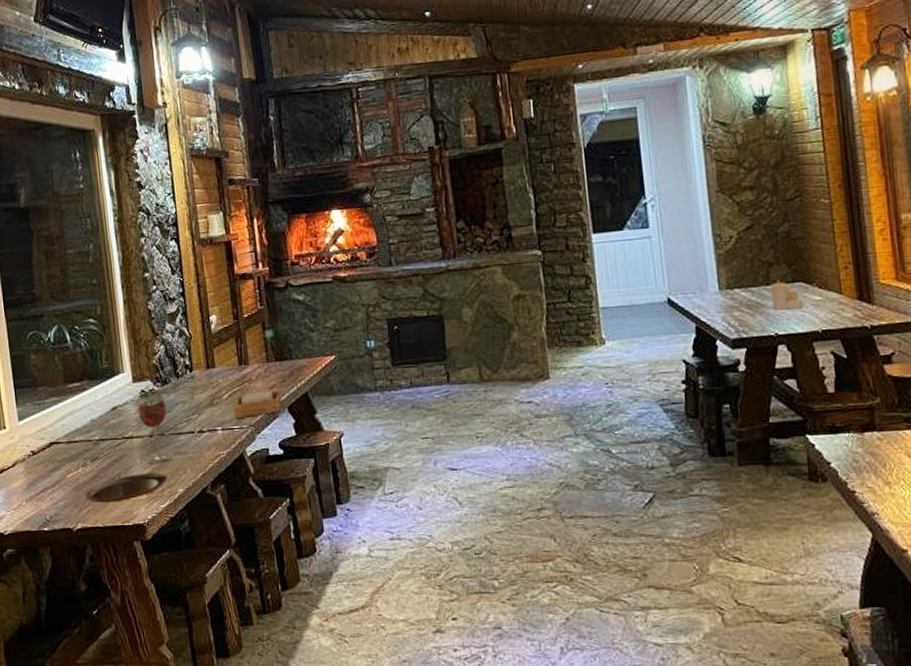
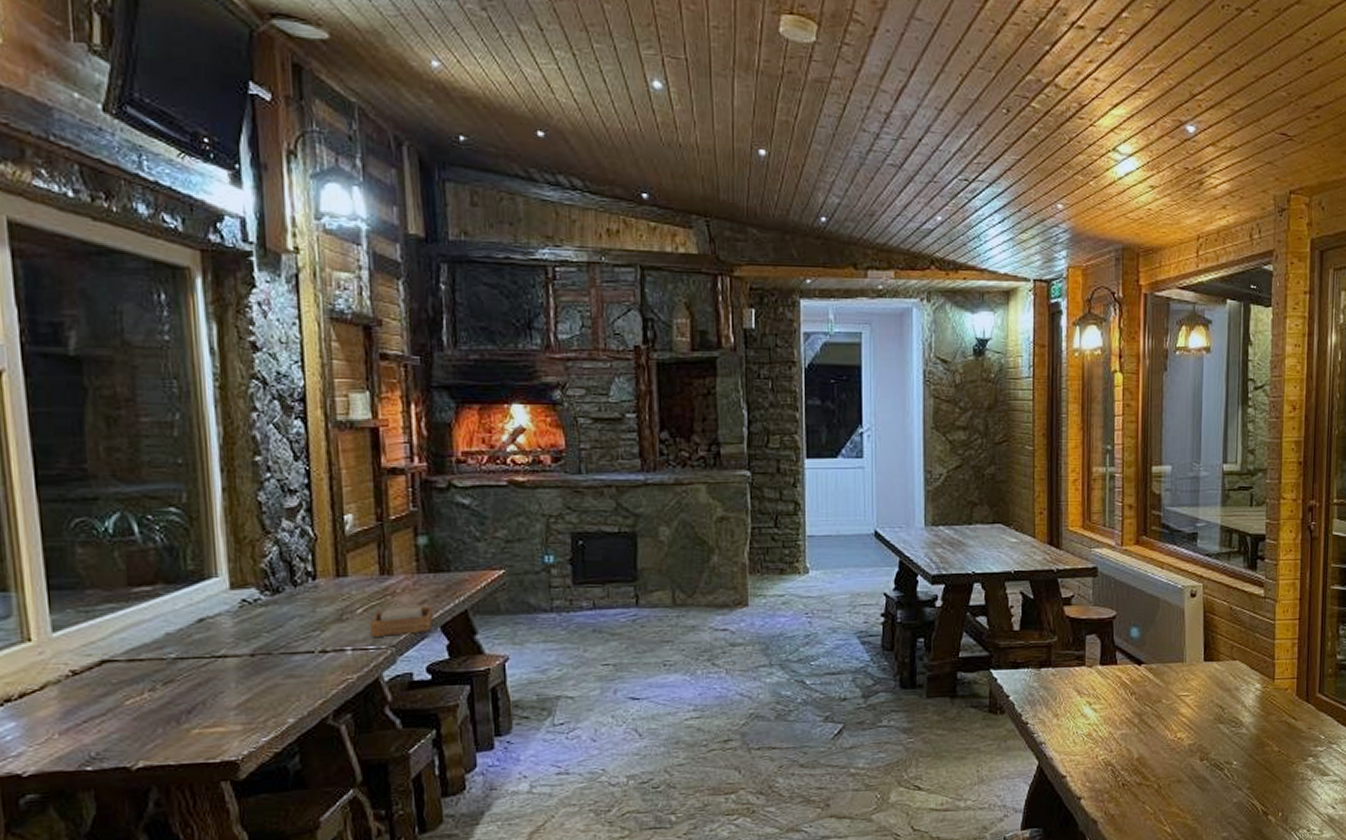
plate: present [86,473,168,503] -> none [153,699,273,736]
wineglass: present [137,390,172,464] -> none [235,600,281,688]
candle: present [770,279,804,311] -> none [972,519,1001,551]

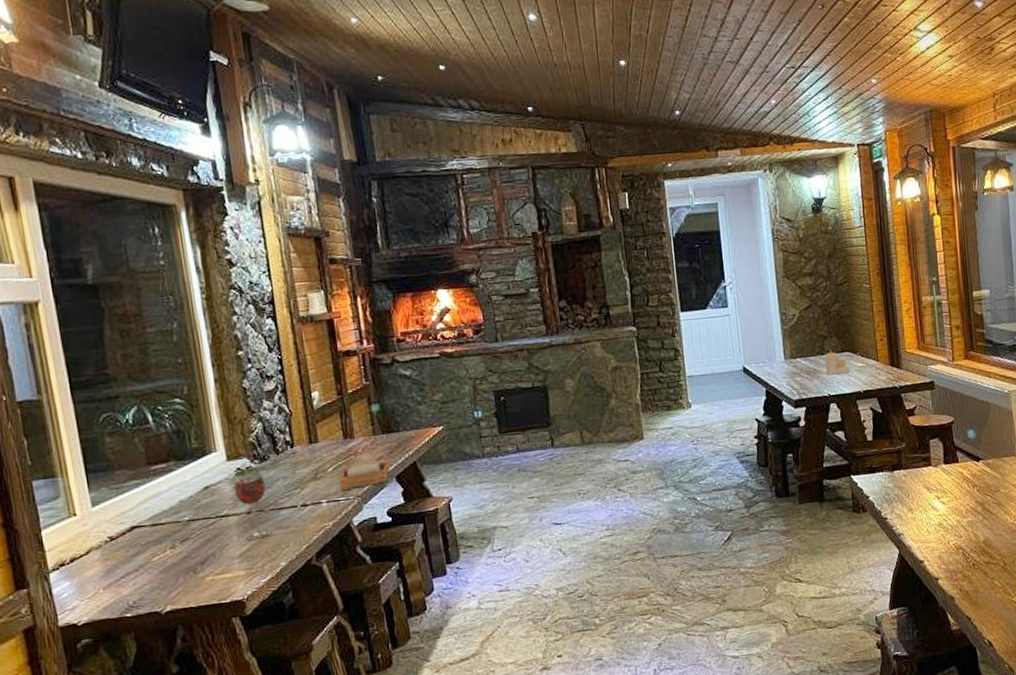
wineglass: none [235,600,281,688] -> present [233,467,273,540]
candle: none [972,519,1001,551] -> present [824,350,850,375]

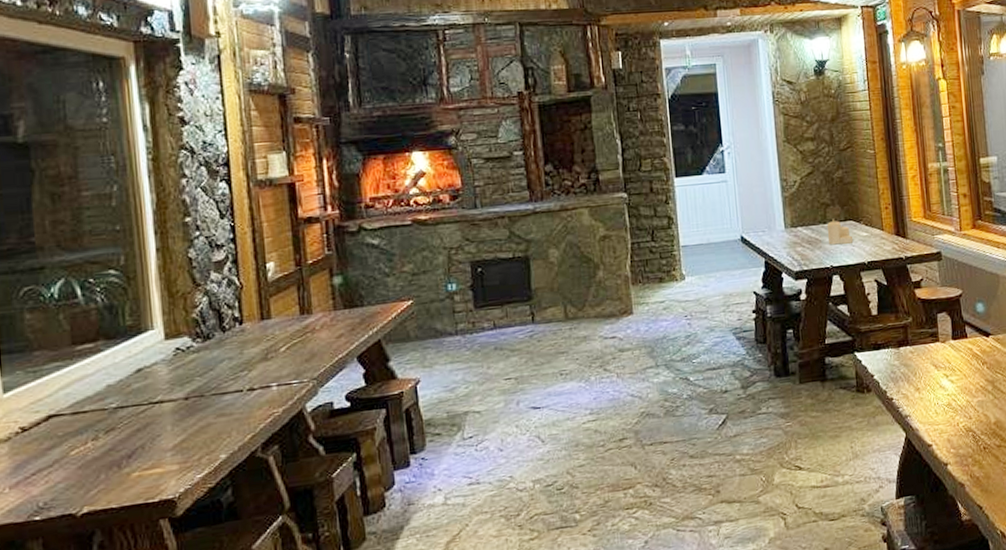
wineglass: present [233,467,273,540] -> none [170,347,213,430]
napkin holder: present [339,461,389,490] -> none [293,339,350,372]

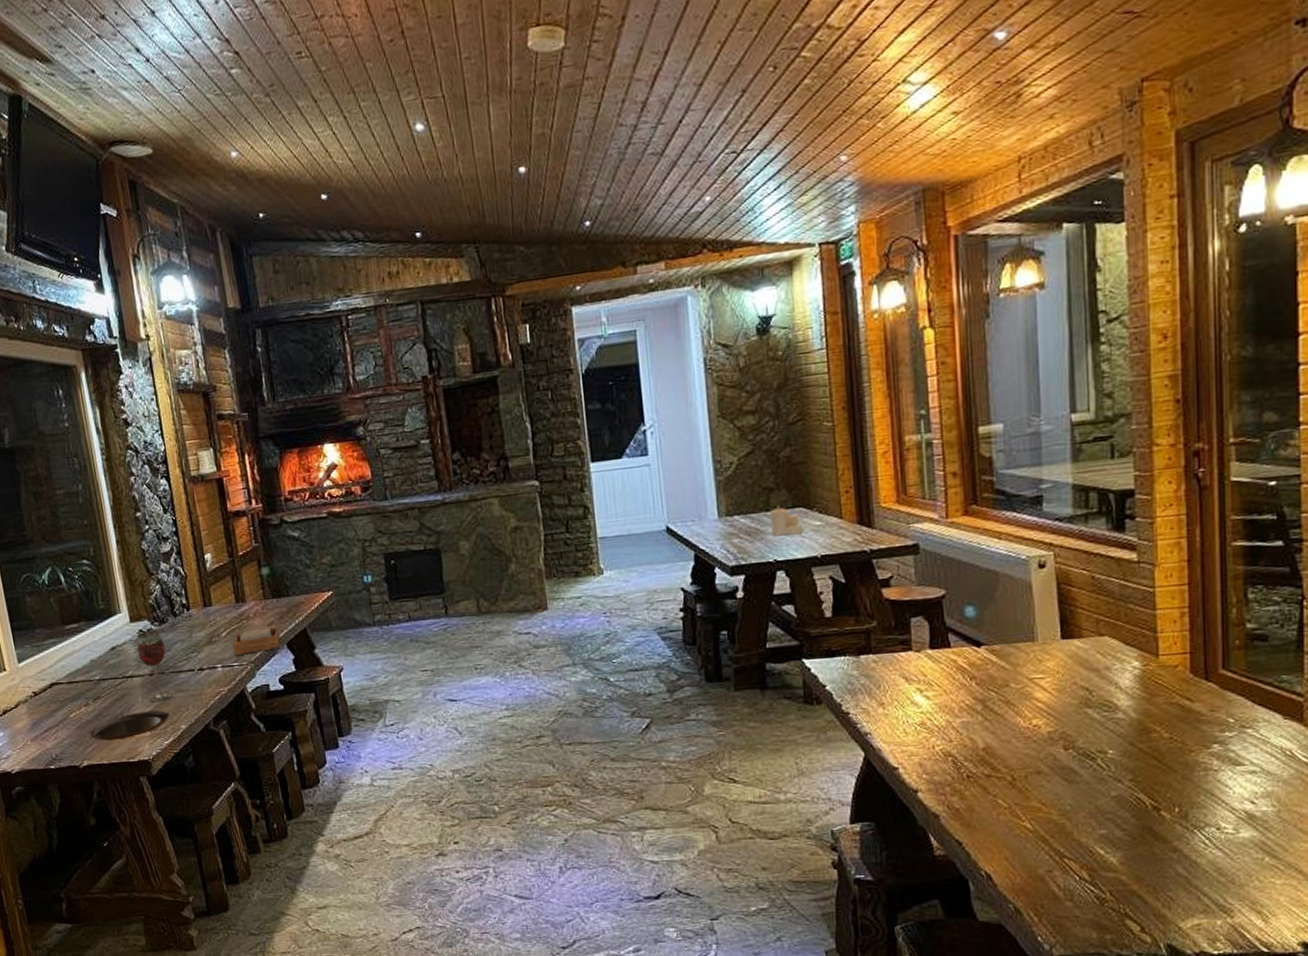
plate: none [96,439,207,480] -> present [90,710,170,741]
wineglass: none [170,347,213,430] -> present [136,629,173,702]
napkin holder: none [293,339,350,372] -> present [233,626,280,655]

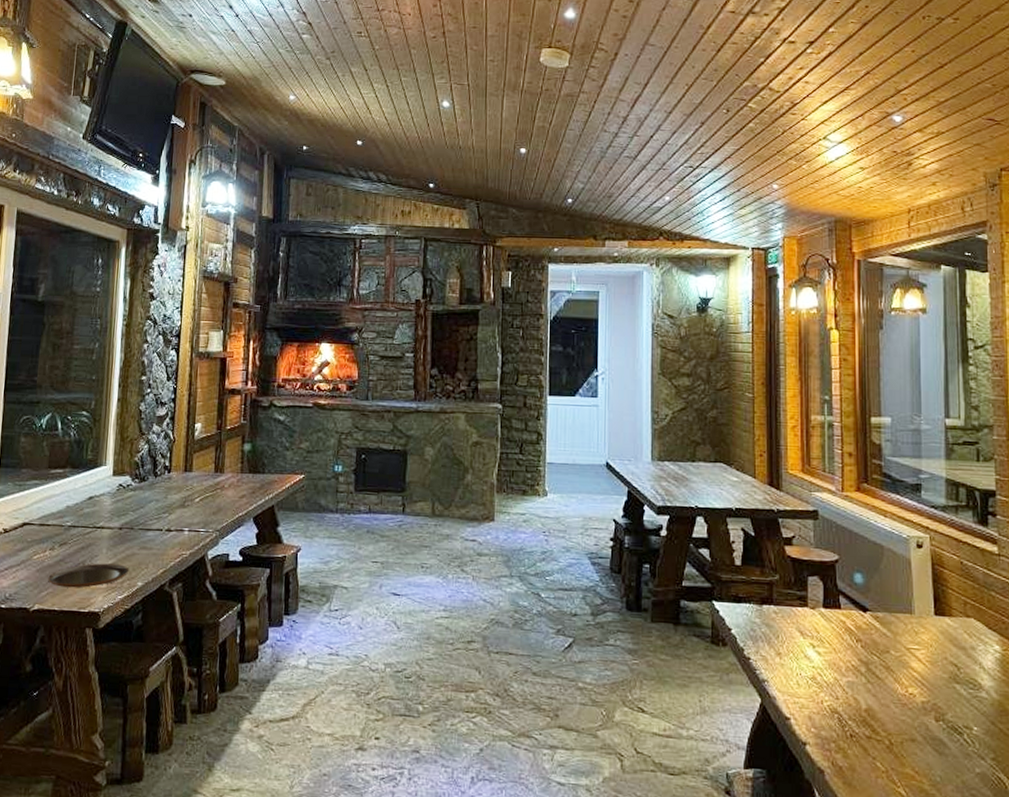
wineglass: present [136,629,173,702] -> none [112,485,140,556]
napkin holder: present [233,626,280,655] -> none [203,499,249,522]
candle: present [769,505,804,537] -> none [695,458,722,488]

